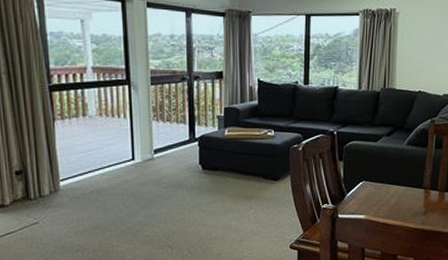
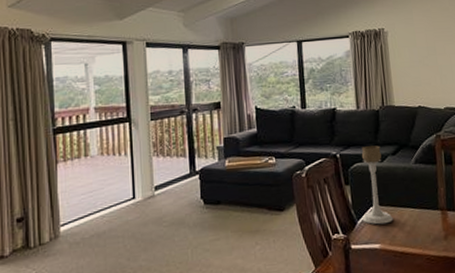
candle holder: none [351,126,380,198] -> present [361,145,393,225]

